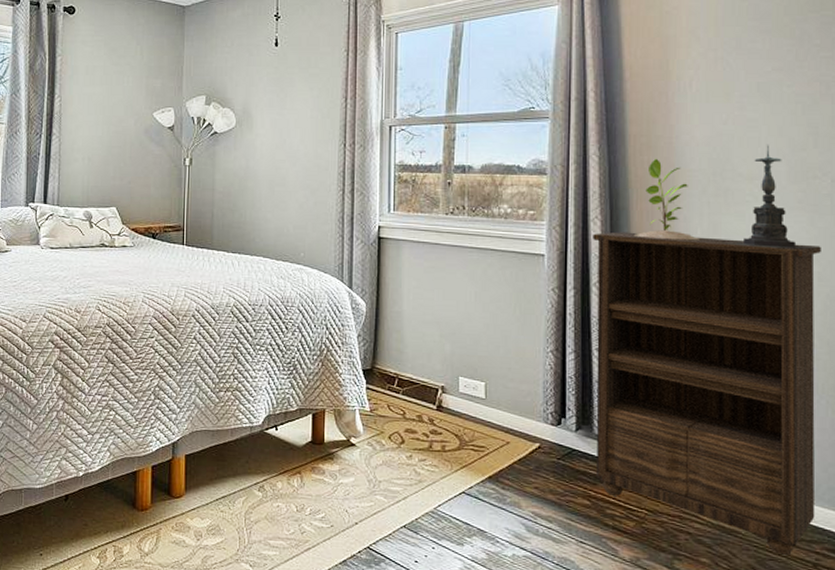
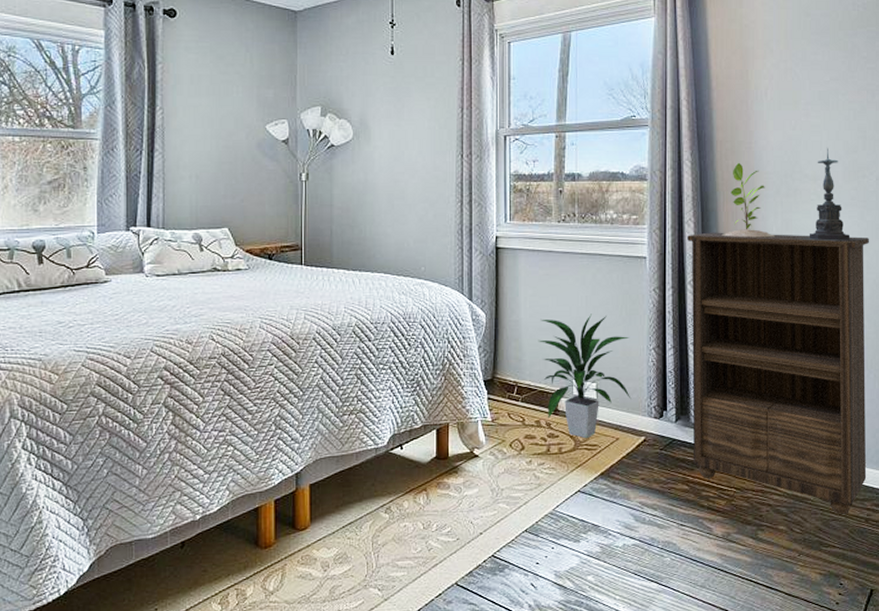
indoor plant: none [421,310,525,439] -> present [538,314,631,439]

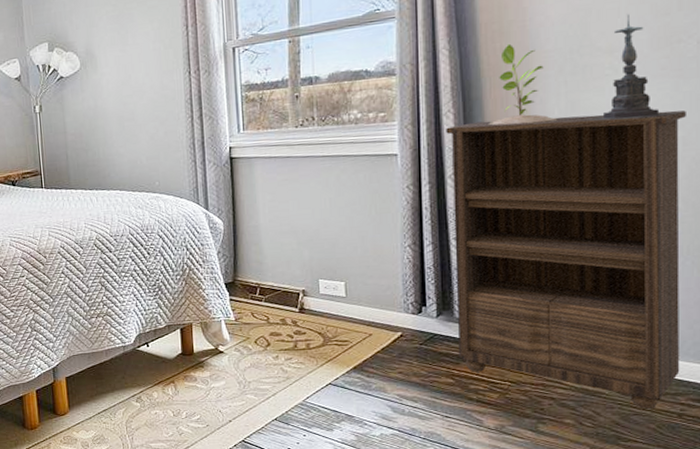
indoor plant: present [538,314,631,439] -> none [279,215,385,335]

